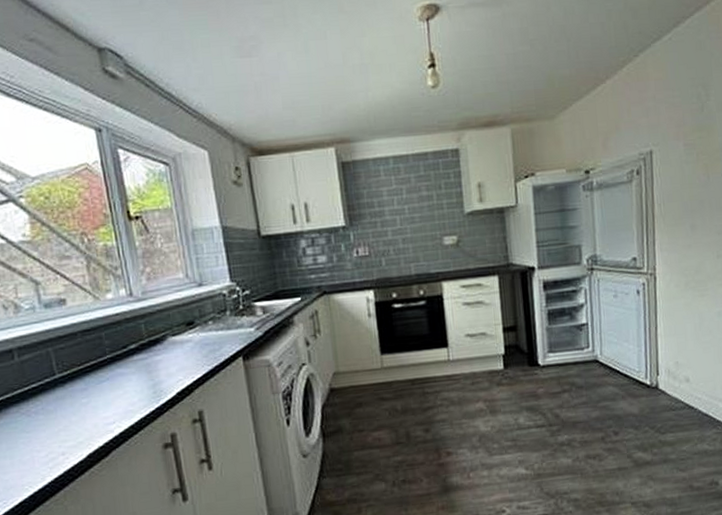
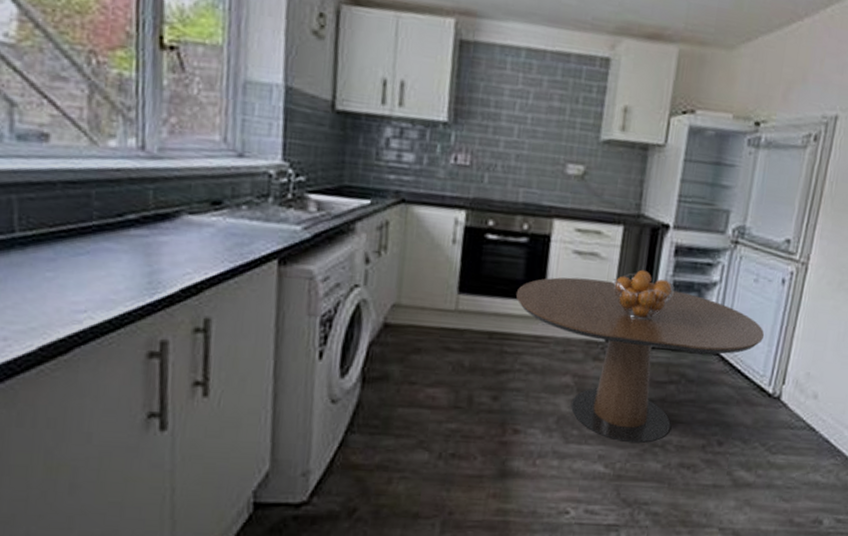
dining table: none [425,317,633,447] -> present [515,277,765,443]
fruit basket: none [499,306,550,347] -> present [613,269,675,321]

